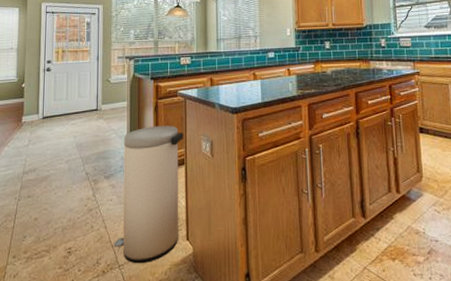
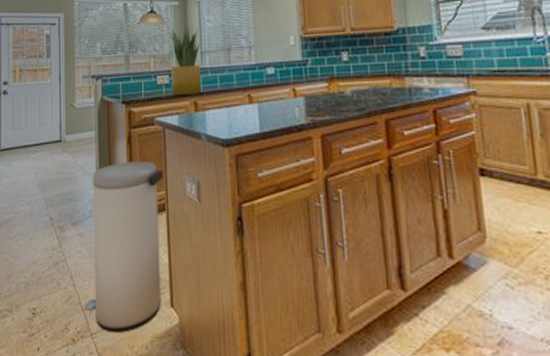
planter: none [191,19,217,74] -> present [168,27,202,96]

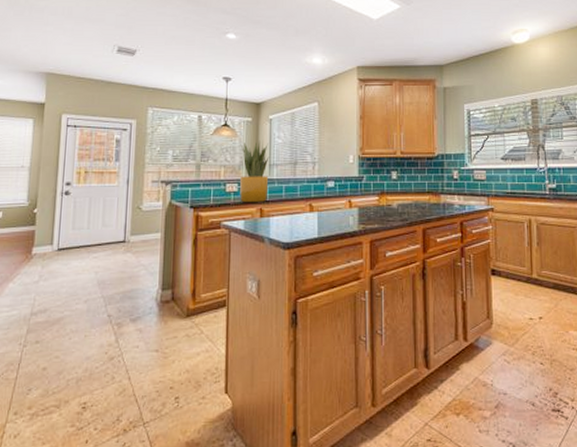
pedal bin: present [83,160,163,332] -> none [137,261,226,420]

